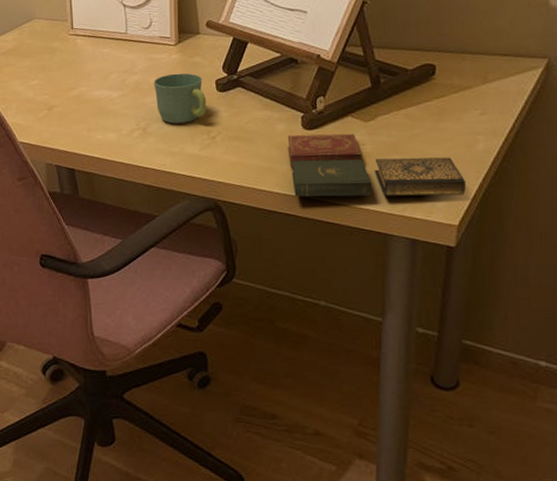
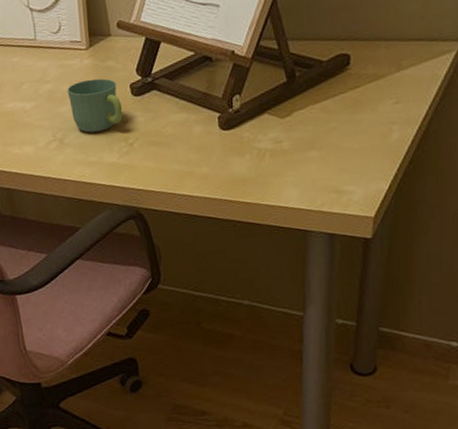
book: present [287,133,466,197] -> none [205,131,381,199]

